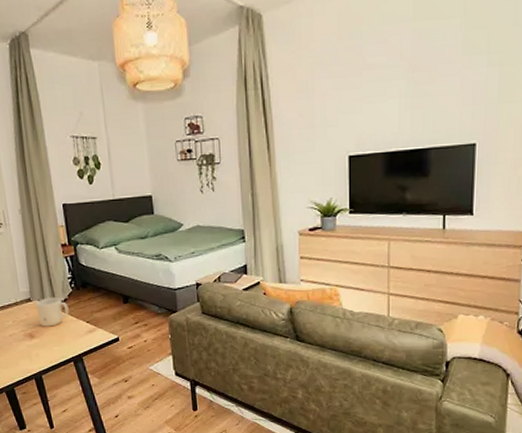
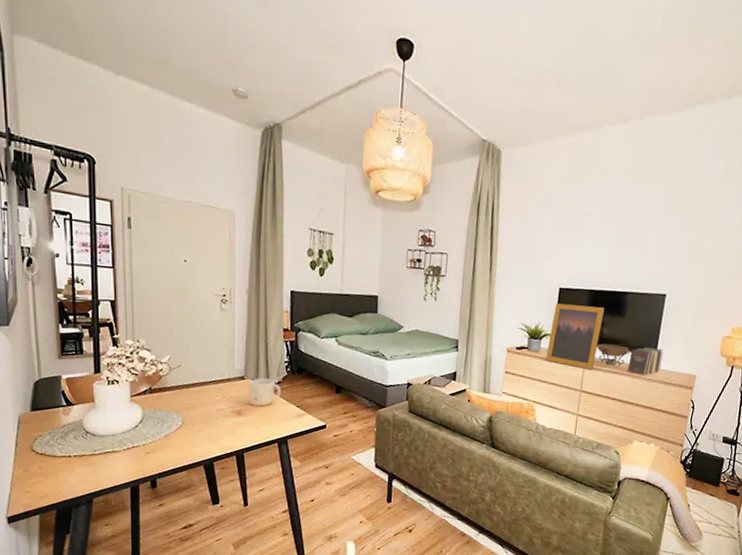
picture frame: none [344,170,404,242] -> present [545,303,604,370]
decorative bowl: none [400,209,444,235] -> present [596,343,633,367]
books: none [440,206,481,240] -> present [627,346,663,376]

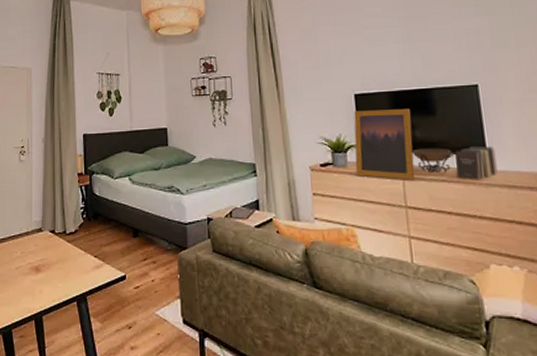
mug: present [248,377,281,407] -> none [45,227,78,260]

